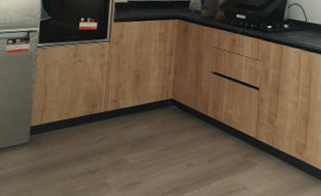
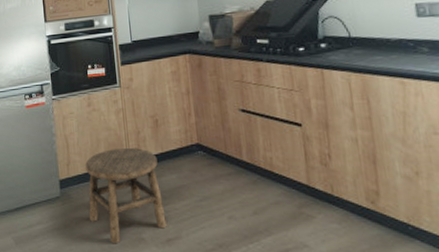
stool: none [55,99,133,189] -> present [85,148,167,244]

